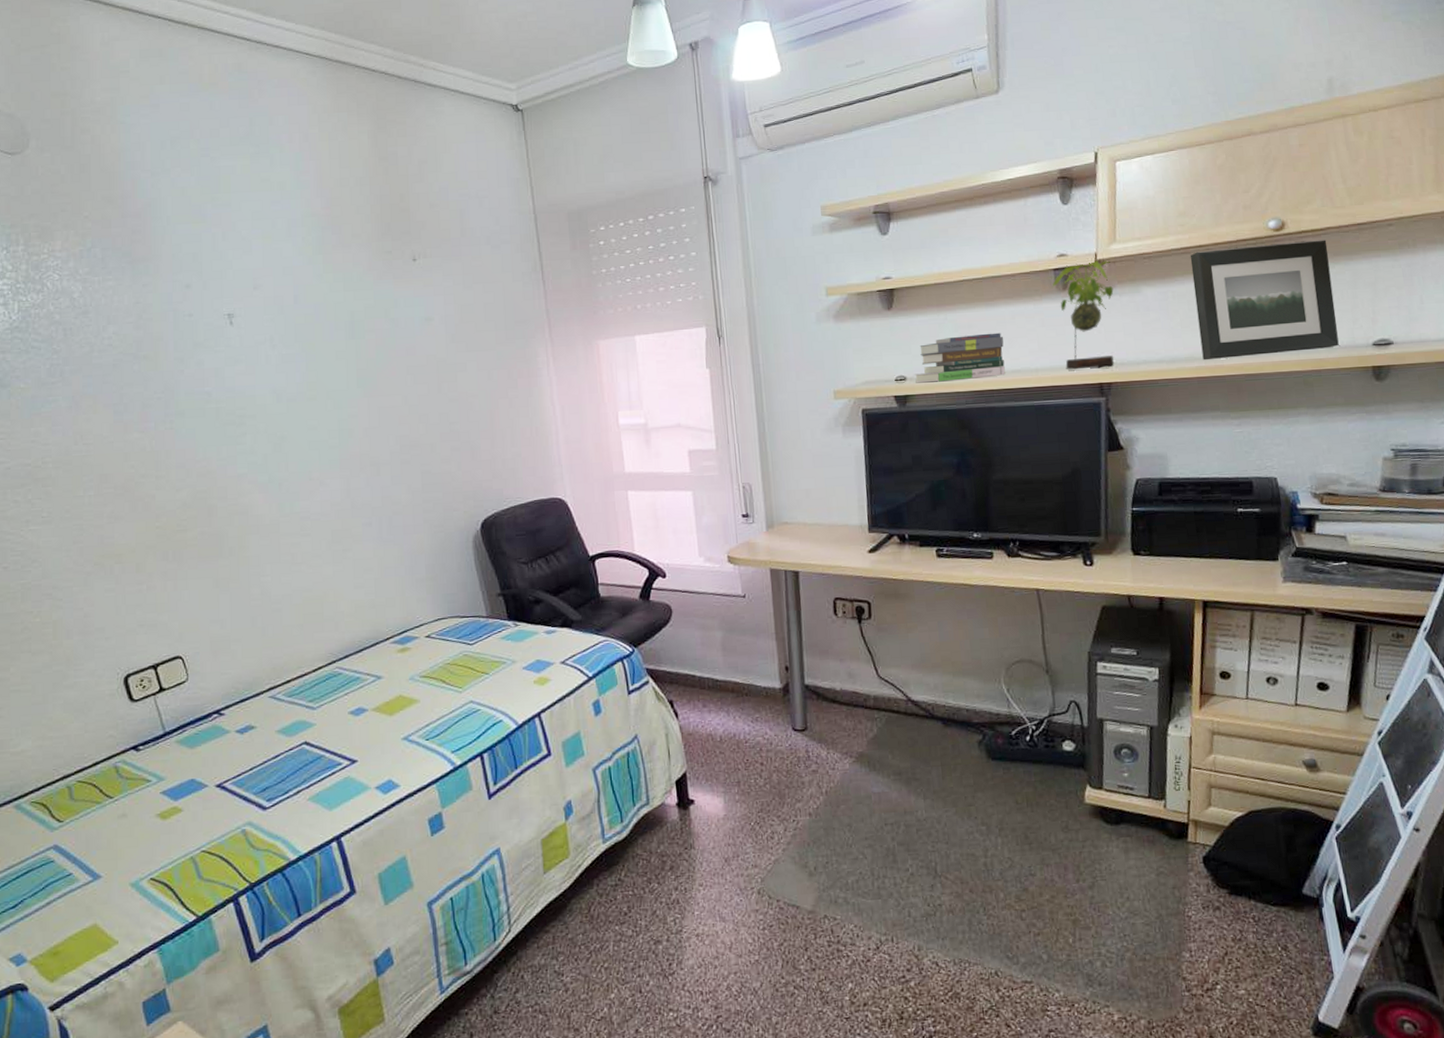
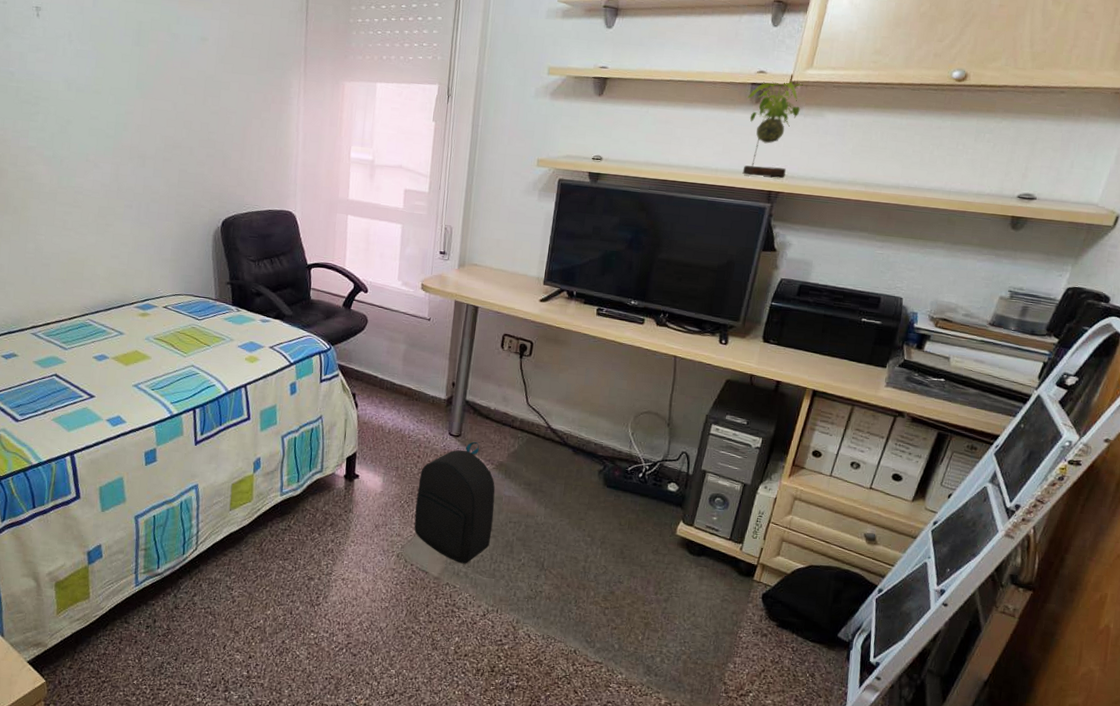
backpack: none [767,733,867,888] -> present [414,441,495,564]
books: present [915,332,1005,383] -> none [609,128,694,170]
picture frame: present [1190,240,1339,361] -> none [864,88,1001,194]

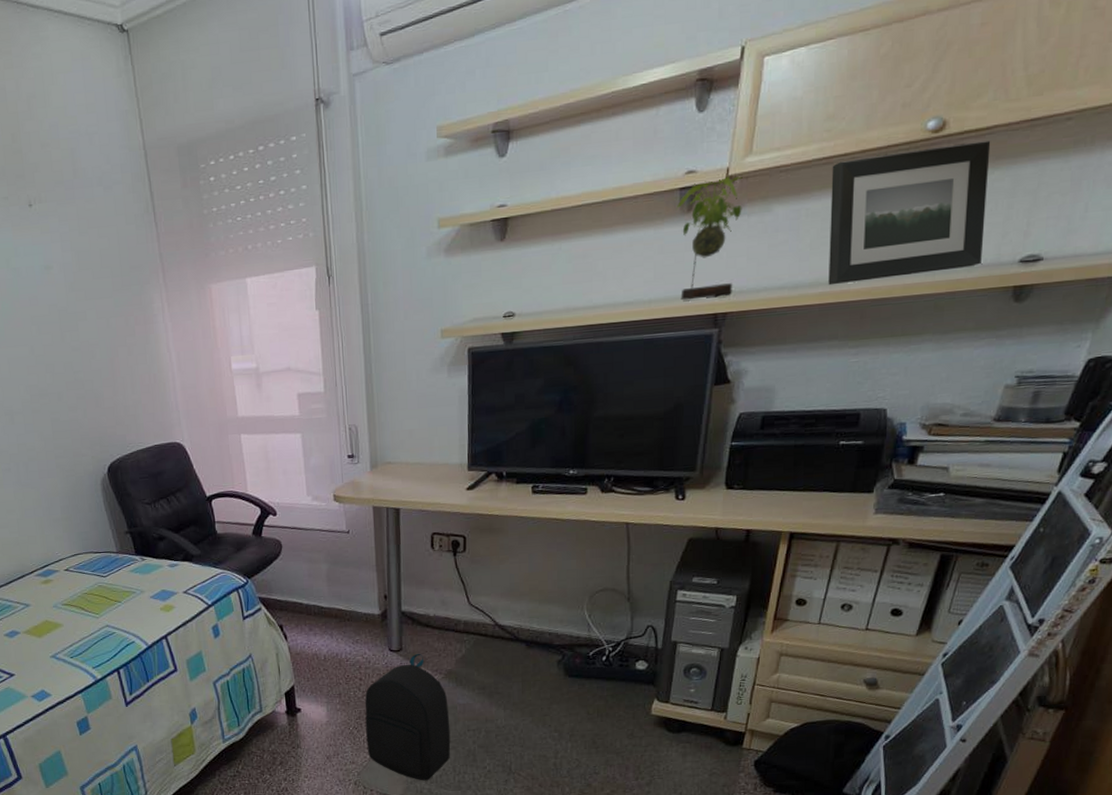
picture frame: none [864,88,1001,194] -> present [828,140,991,286]

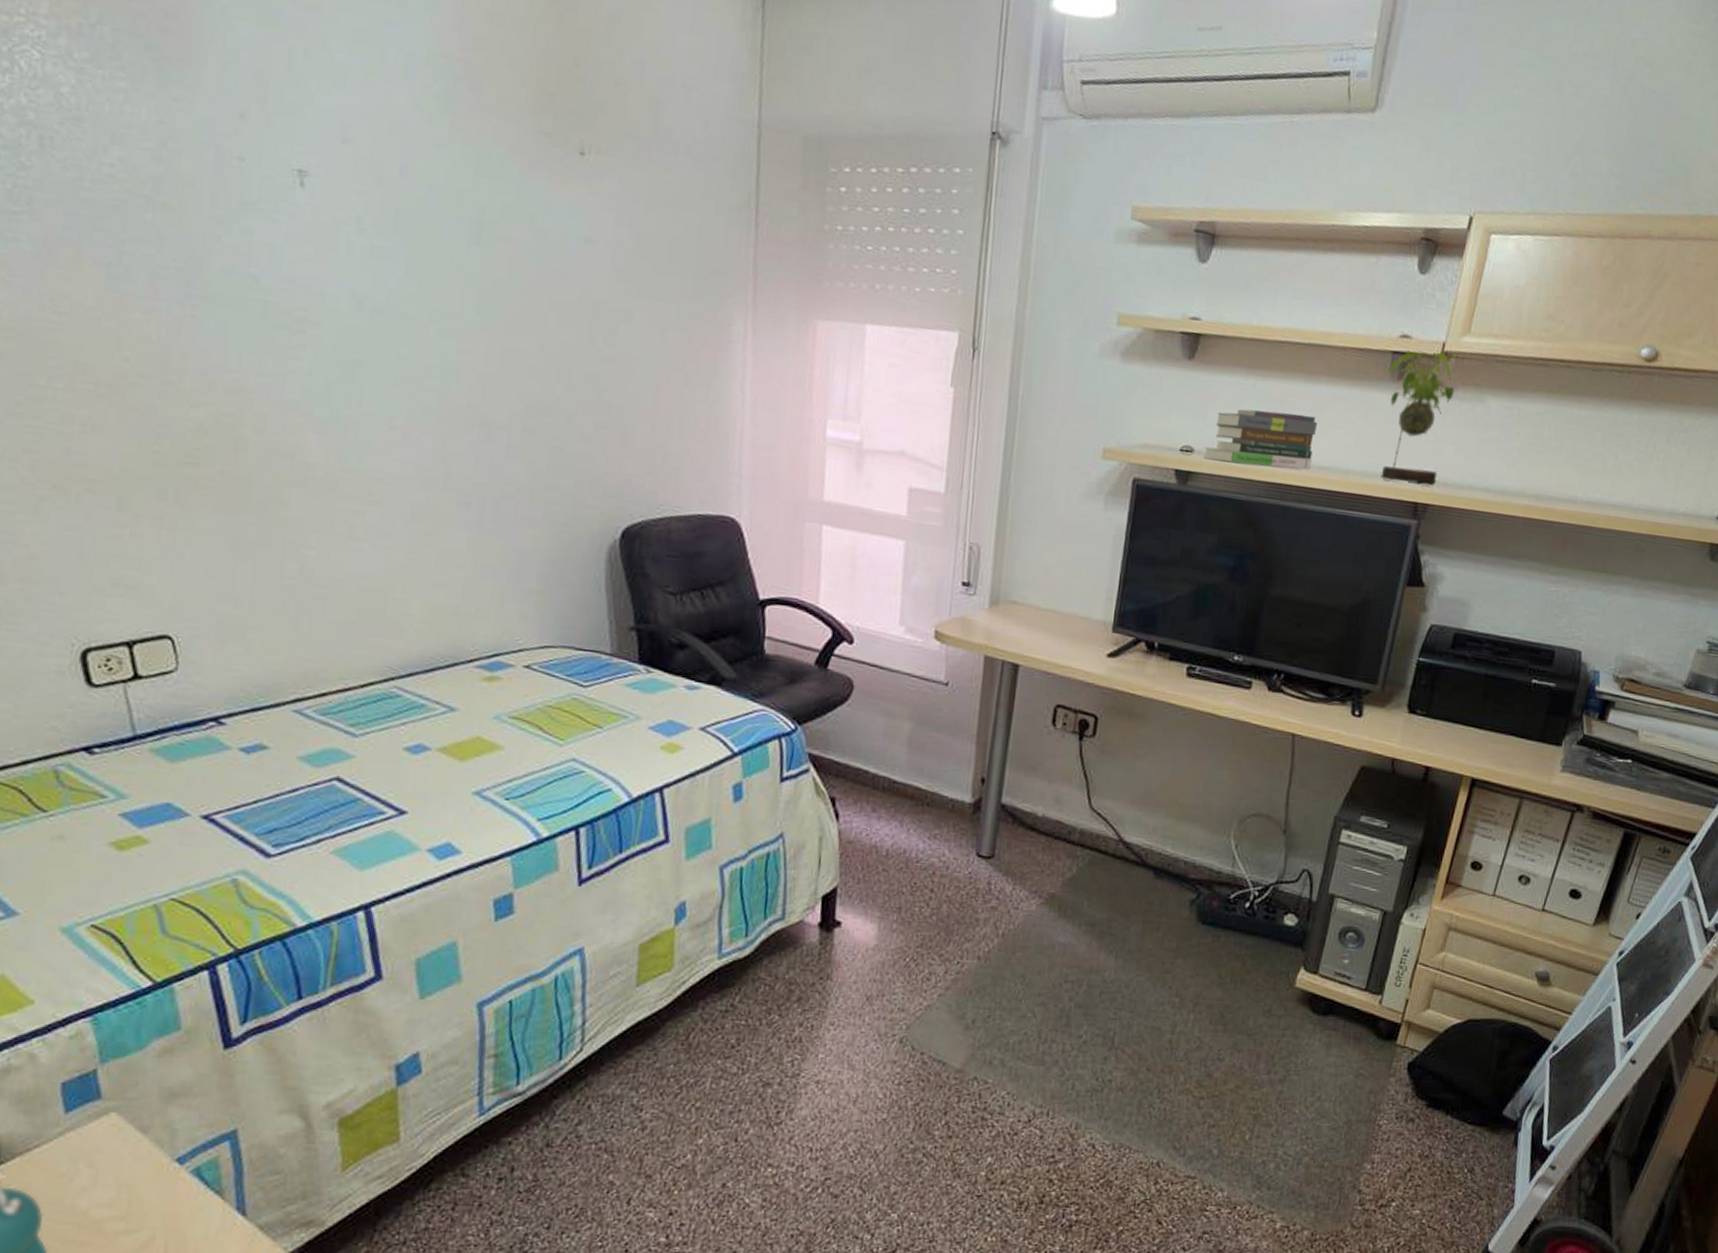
backpack: present [364,653,451,781] -> none [925,864,1045,1047]
books: none [524,261,618,319] -> present [1204,409,1317,470]
picture frame: present [828,140,991,286] -> none [1534,366,1698,513]

